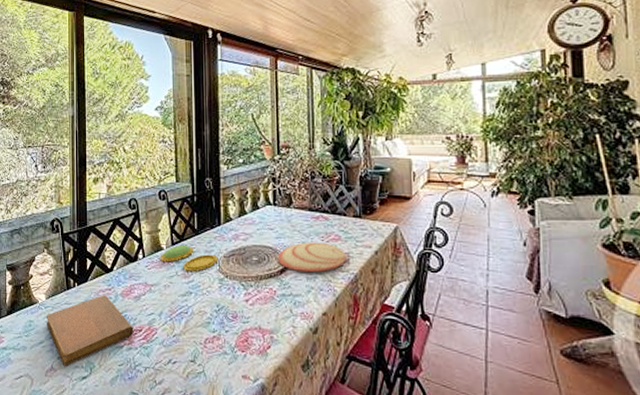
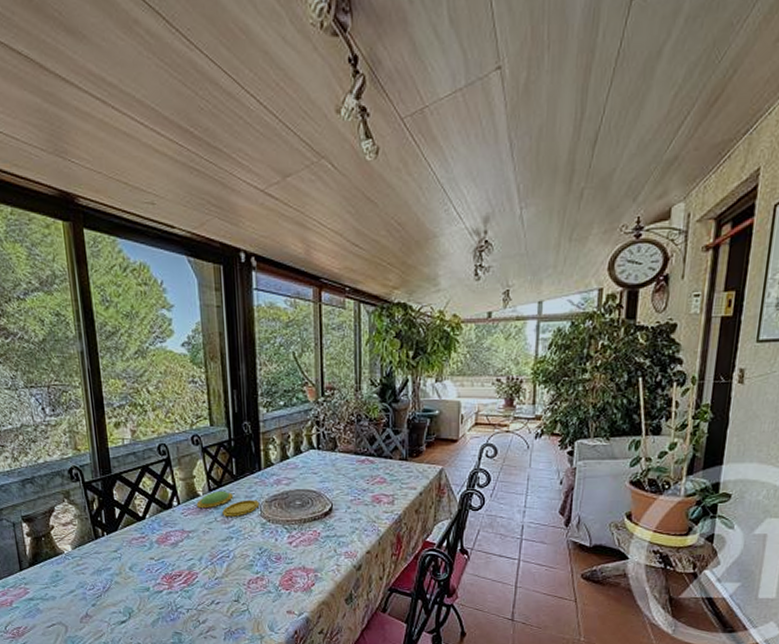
notebook: present [46,295,134,367] -> none [74,543,173,613]
plate: present [277,242,348,273] -> none [321,485,393,514]

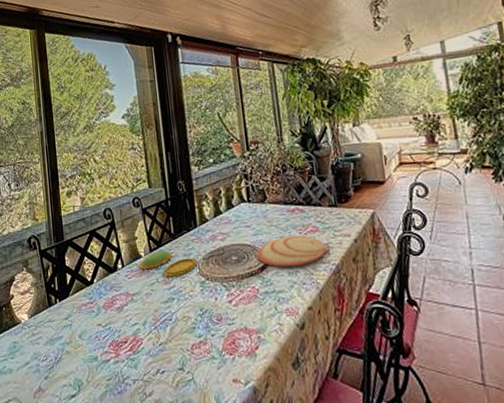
plate: none [321,485,393,514] -> present [257,235,328,268]

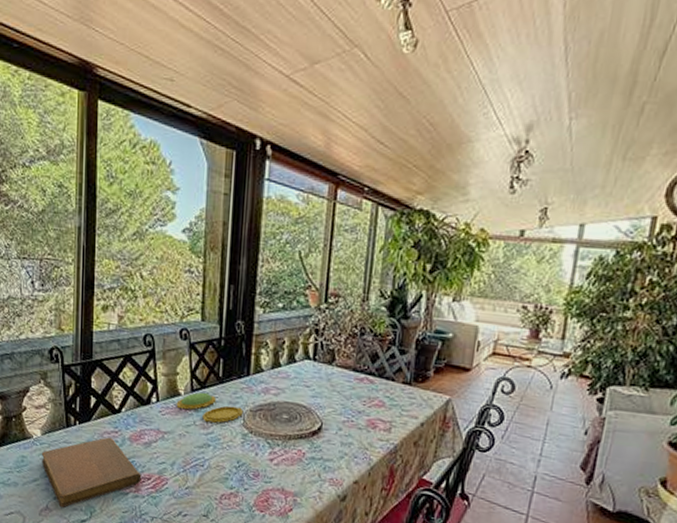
notebook: none [30,309,120,387] -> present [41,437,142,508]
plate: present [257,235,328,268] -> none [311,404,390,439]

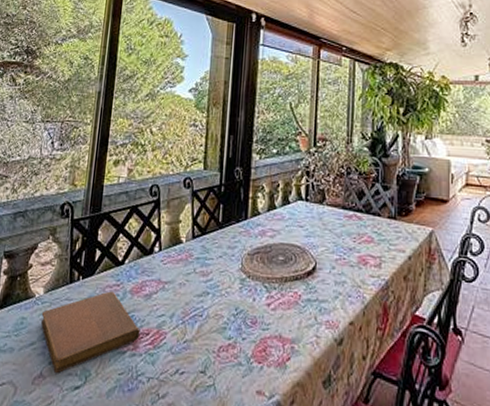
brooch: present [176,392,244,423] -> none [177,238,242,269]

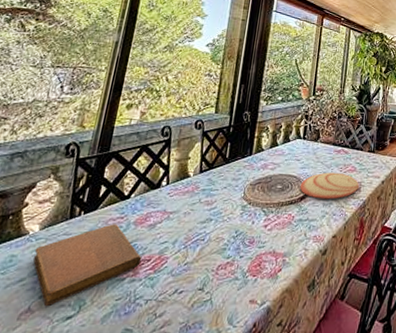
plate: none [305,242,380,277] -> present [300,172,360,200]

